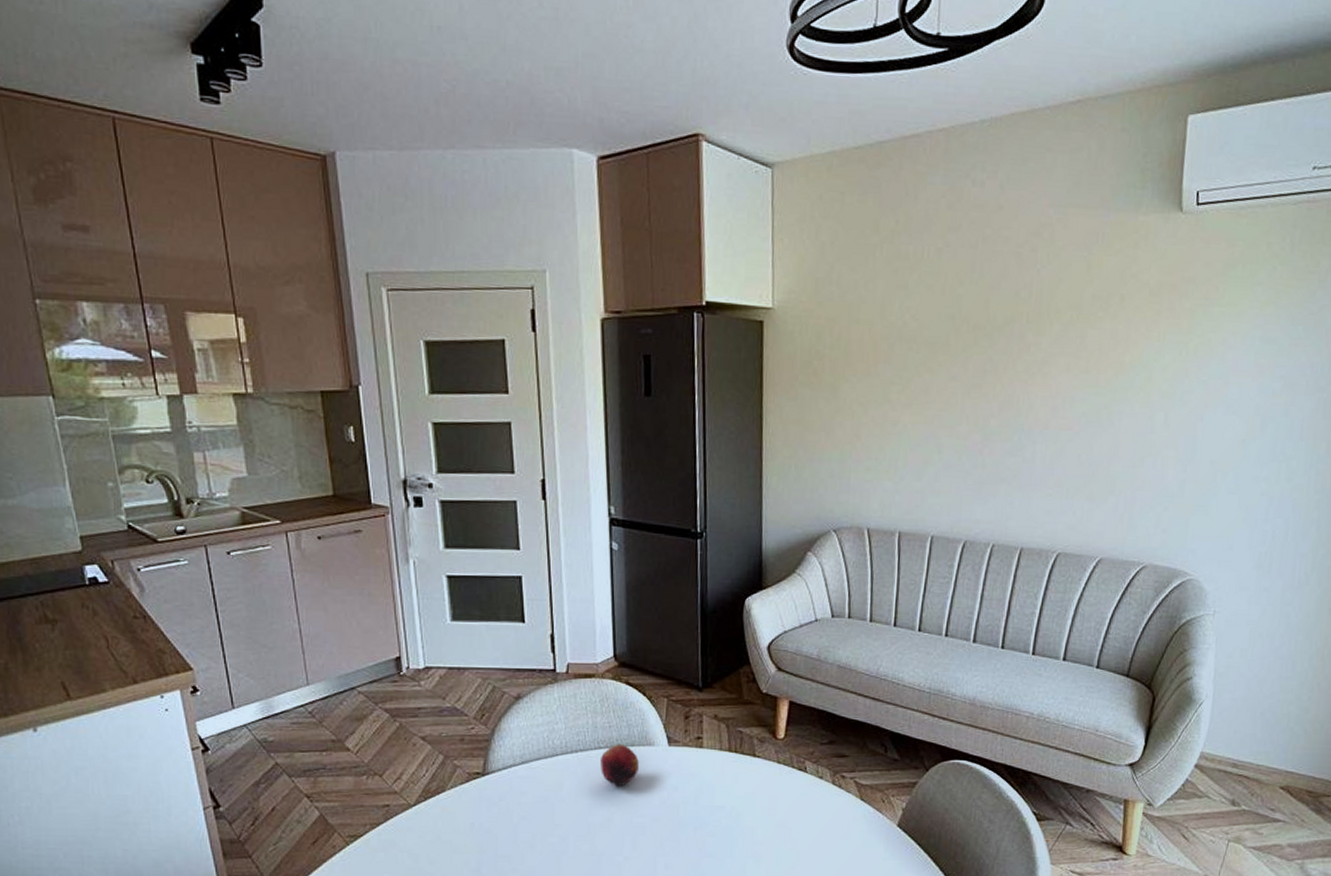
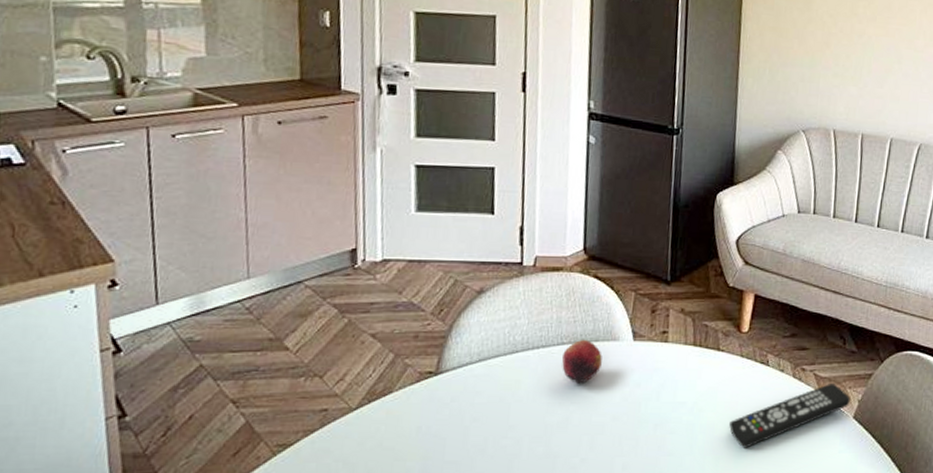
remote control: none [769,791,894,853] -> present [729,384,851,448]

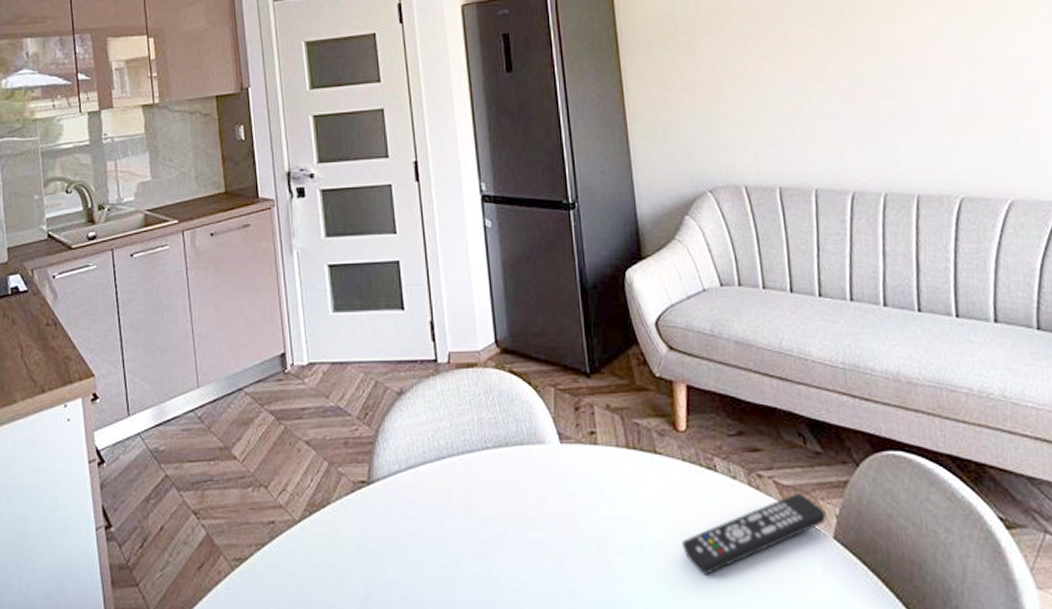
fruit: present [562,339,602,384] -> none [489,442,530,494]

